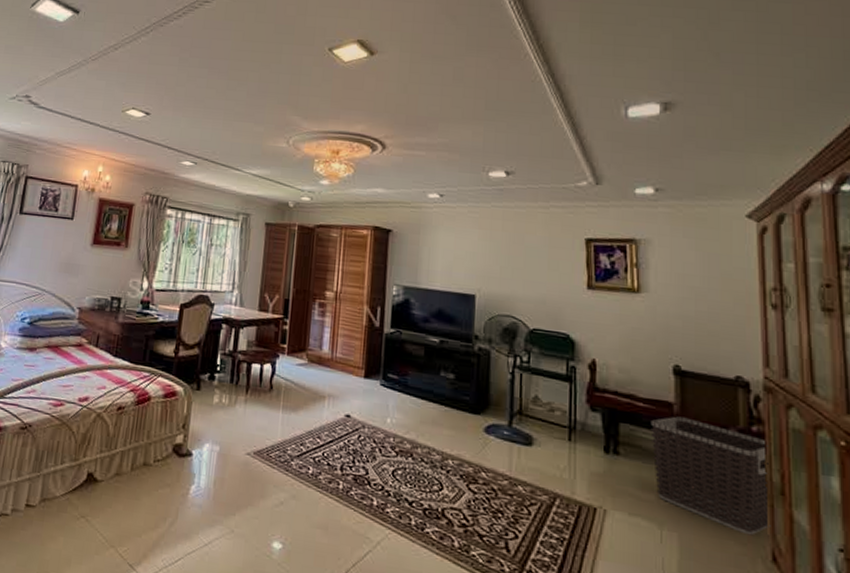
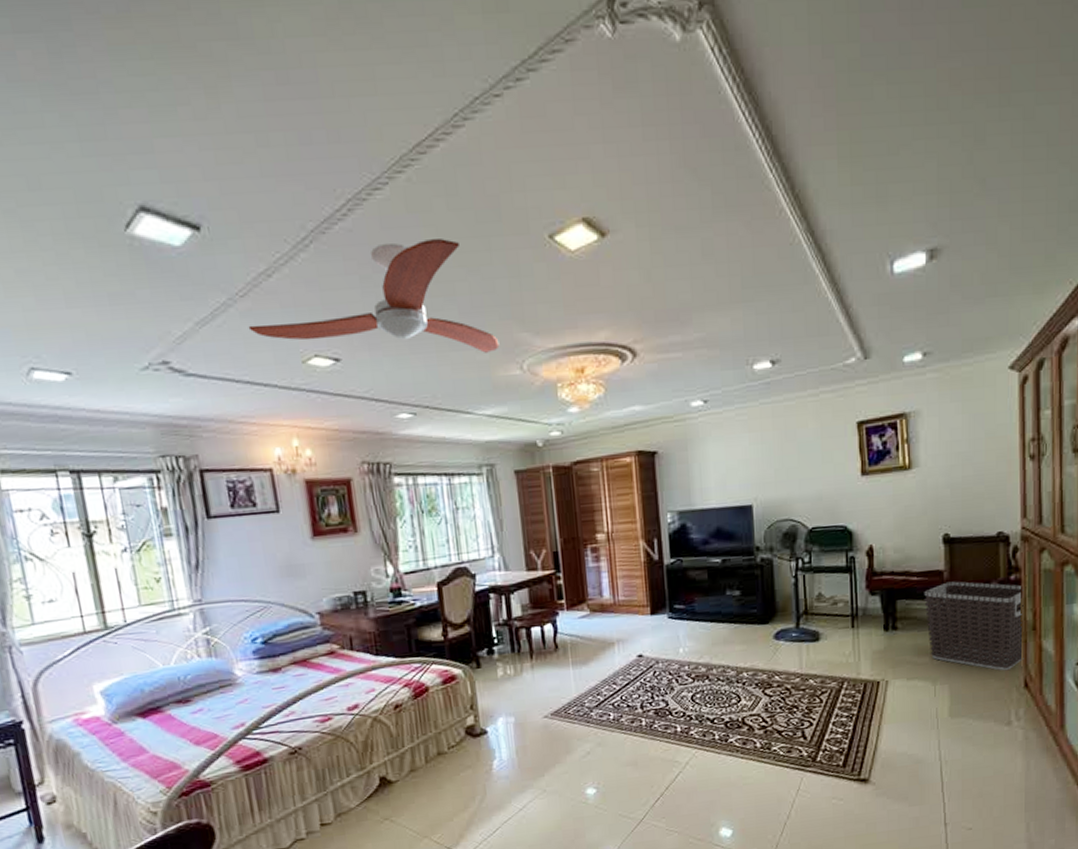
ceiling fan: none [91,38,274,127] -> present [248,239,500,353]

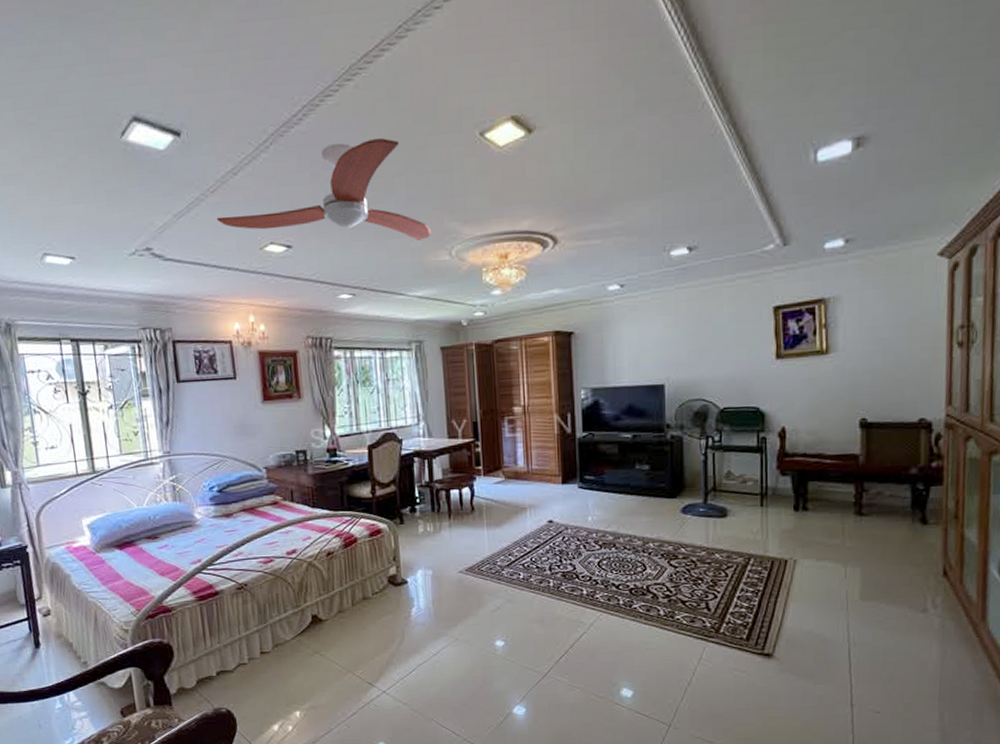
clothes hamper: present [924,581,1024,671] -> none [837,465,946,558]

